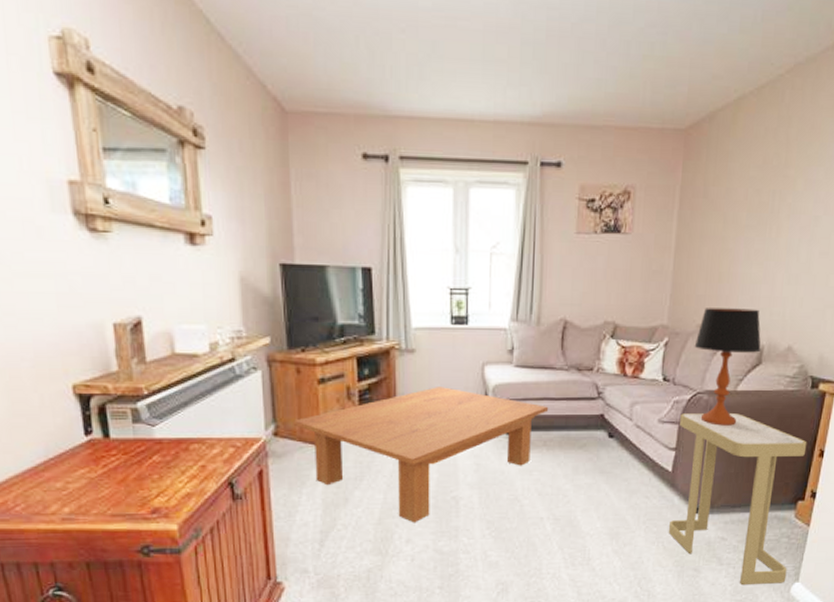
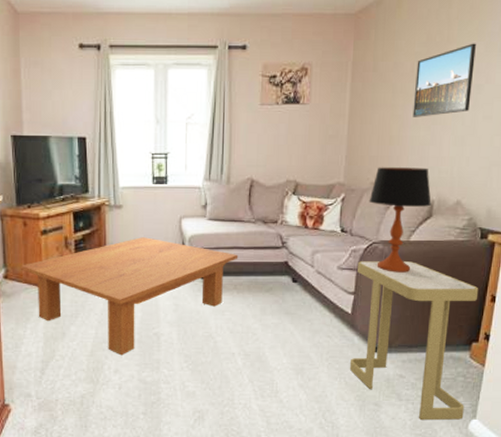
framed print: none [744,168,815,252] -> present [412,43,476,117]

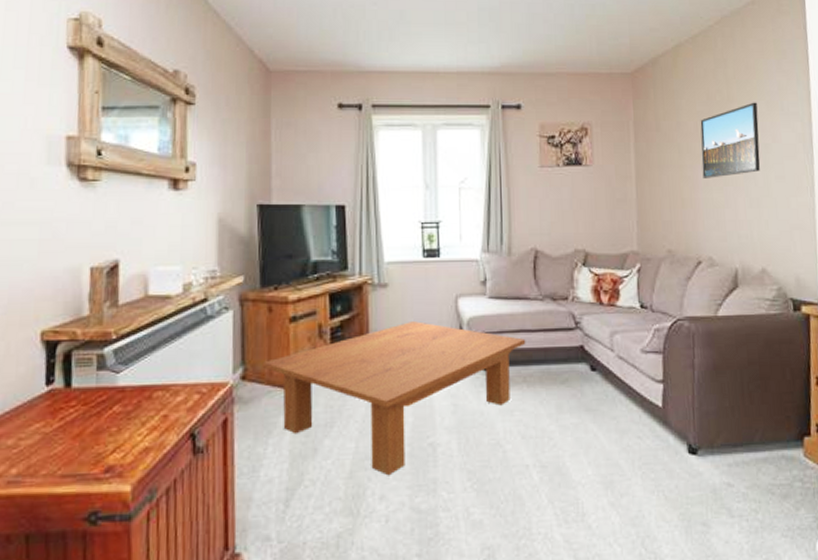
side table: present [349,260,479,420] -> none [663,339,809,542]
table lamp: present [369,167,431,273] -> none [667,232,735,354]

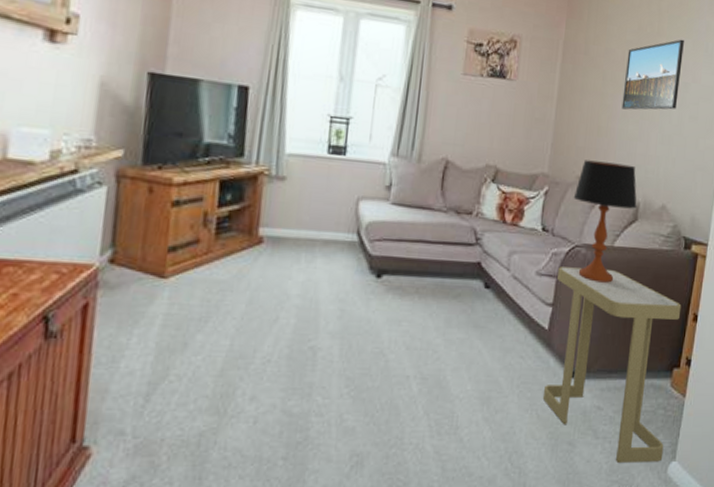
coffee table: present [262,321,526,476] -> none [134,219,424,377]
side table: none [663,339,809,542] -> present [542,267,682,462]
table lamp: none [667,232,735,354] -> present [573,160,637,283]

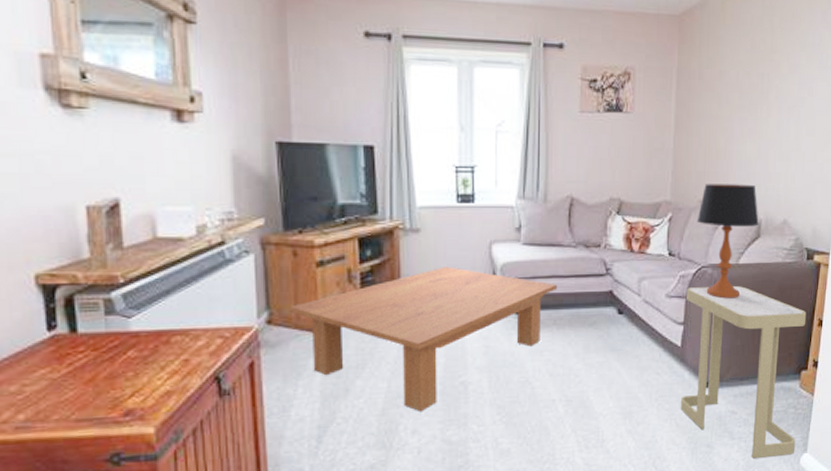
coffee table: none [134,219,424,377] -> present [288,267,558,412]
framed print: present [621,39,684,110] -> none [739,53,798,130]

